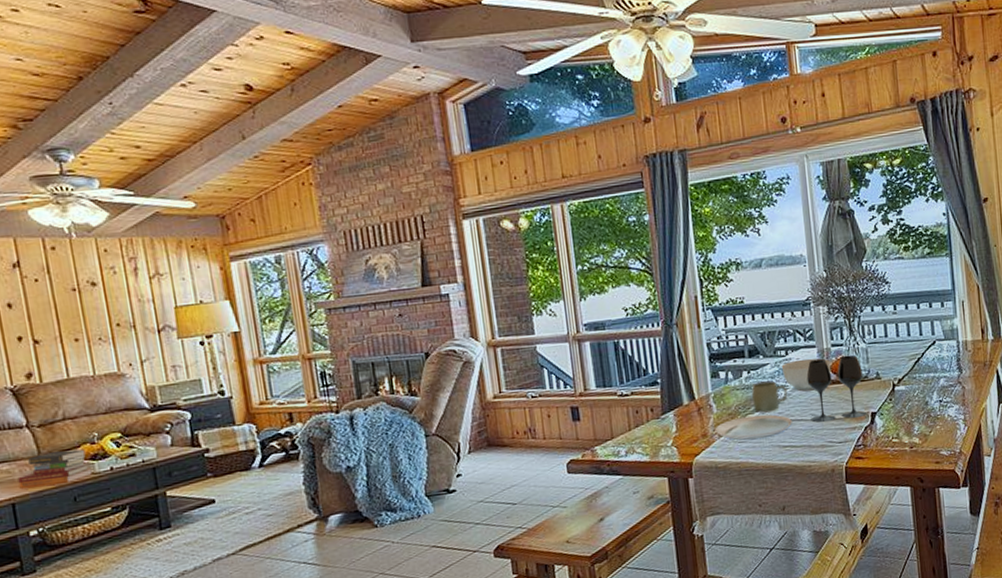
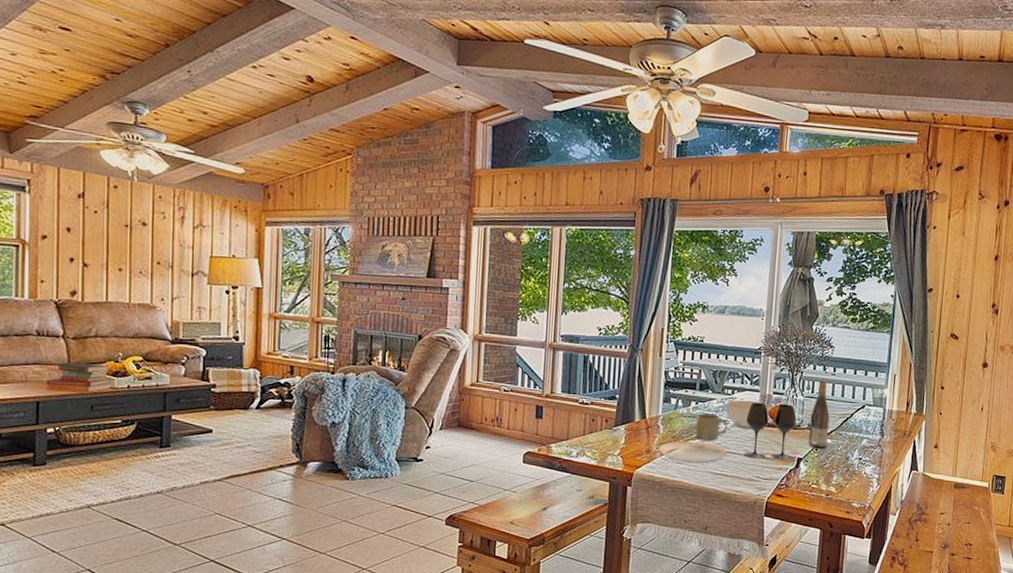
wine bottle: none [877,321,901,400] -> present [808,380,830,450]

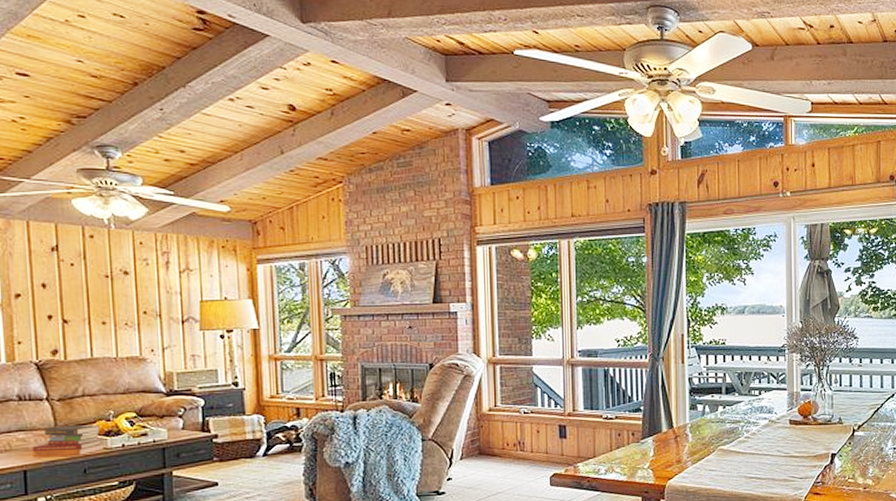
plate: present [658,441,727,464] -> none [688,447,759,470]
mug: present [695,413,728,442] -> none [726,417,758,446]
bowl: present [726,400,770,429] -> none [754,399,799,429]
wine glass: present [743,402,797,461] -> none [776,400,828,459]
wine bottle: present [808,380,830,450] -> none [841,372,860,443]

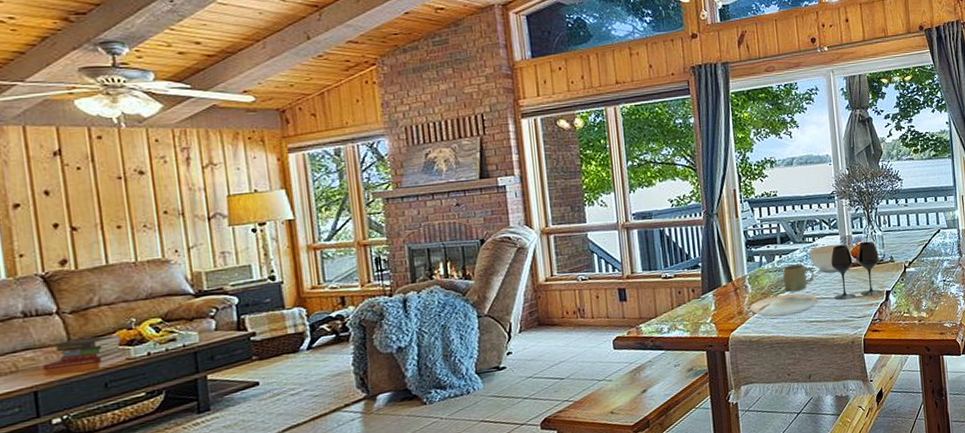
plate: none [688,447,759,470] -> present [749,293,818,317]
mug: none [726,417,758,446] -> present [783,264,815,293]
bowl: none [754,399,799,429] -> present [809,244,852,274]
wine glass: none [776,400,828,459] -> present [831,241,883,301]

